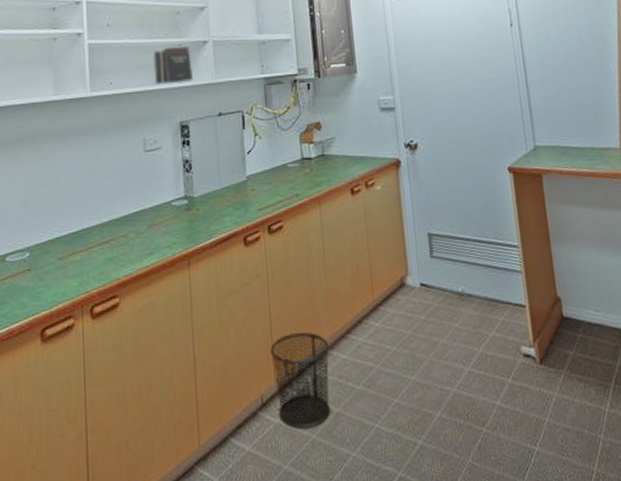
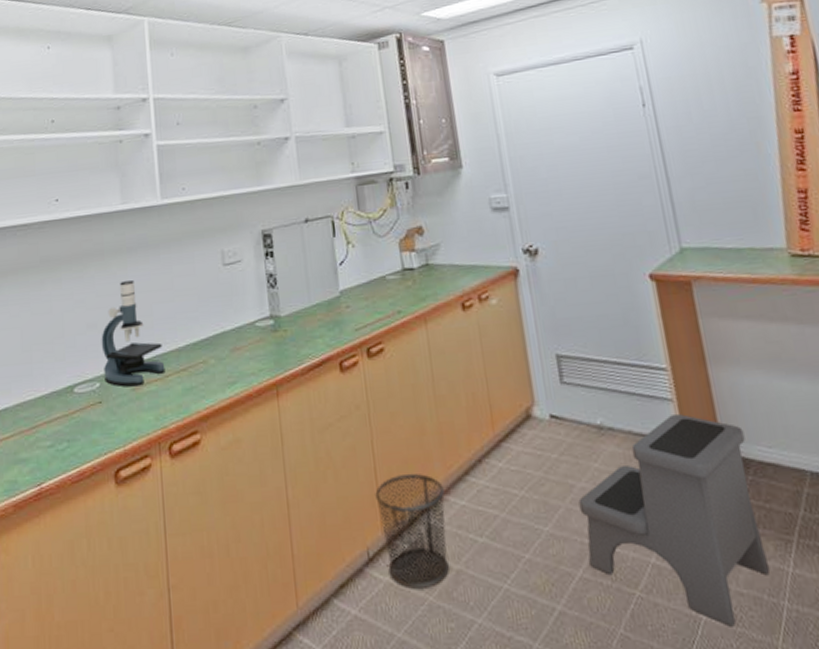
microscope: none [32,163,90,257] -> present [101,280,166,387]
books: present [153,45,193,85] -> none [228,143,275,189]
step stool: none [440,284,592,456] -> present [578,414,771,627]

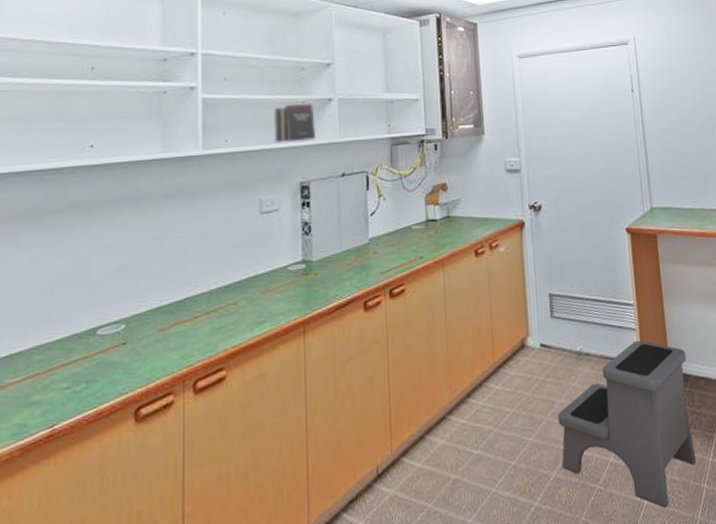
microscope: present [101,280,166,387] -> none [130,226,195,328]
books: none [228,143,275,189] -> present [273,103,317,143]
trash can: present [375,473,449,589] -> none [388,398,448,499]

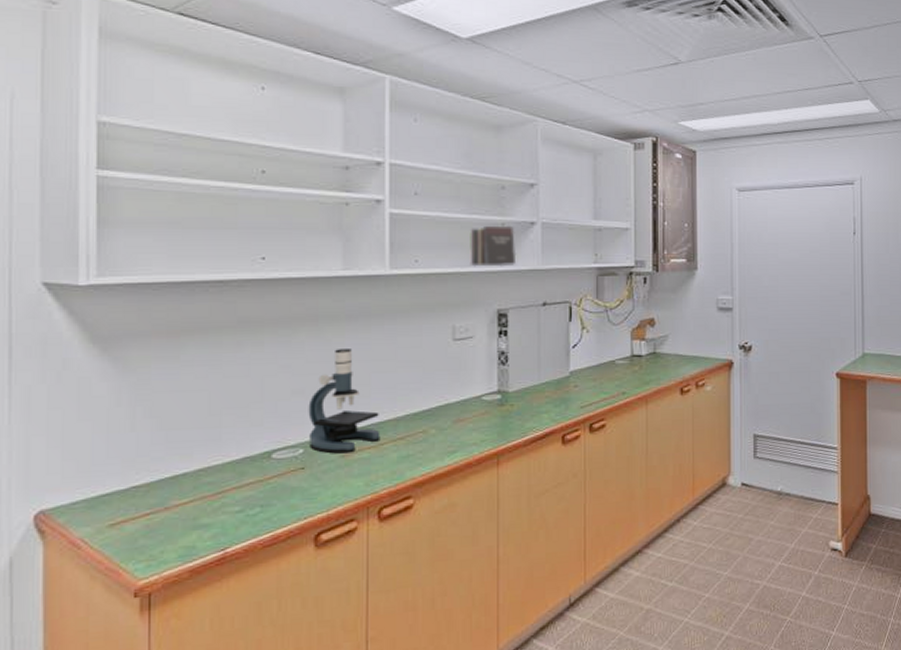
microscope: none [130,226,195,328] -> present [308,349,381,454]
step stool: present [558,341,697,508] -> none [754,483,885,639]

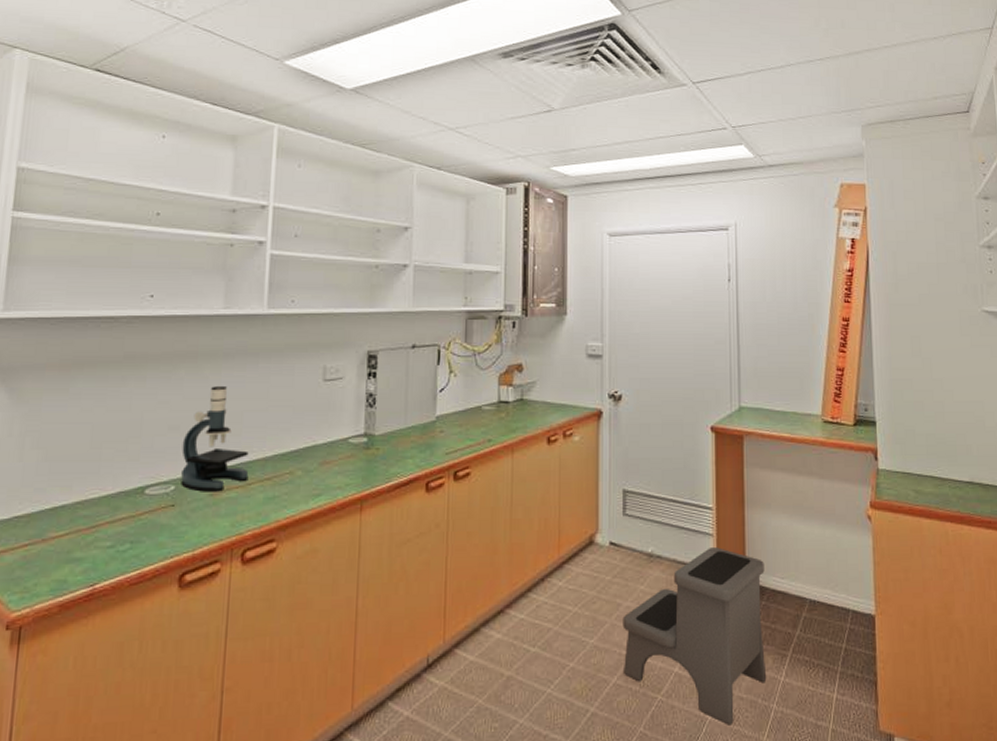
books: present [470,225,517,267] -> none [343,267,389,308]
step stool: none [754,483,885,639] -> present [622,547,767,725]

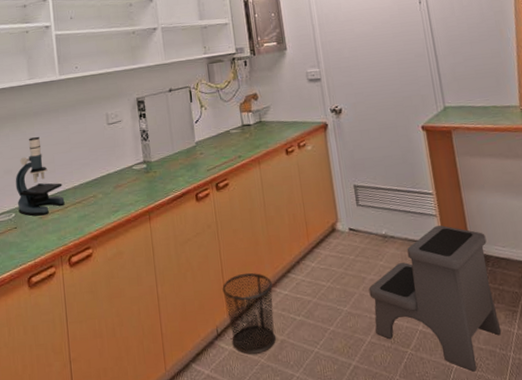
trash can: none [442,588,507,693] -> present [222,272,276,354]

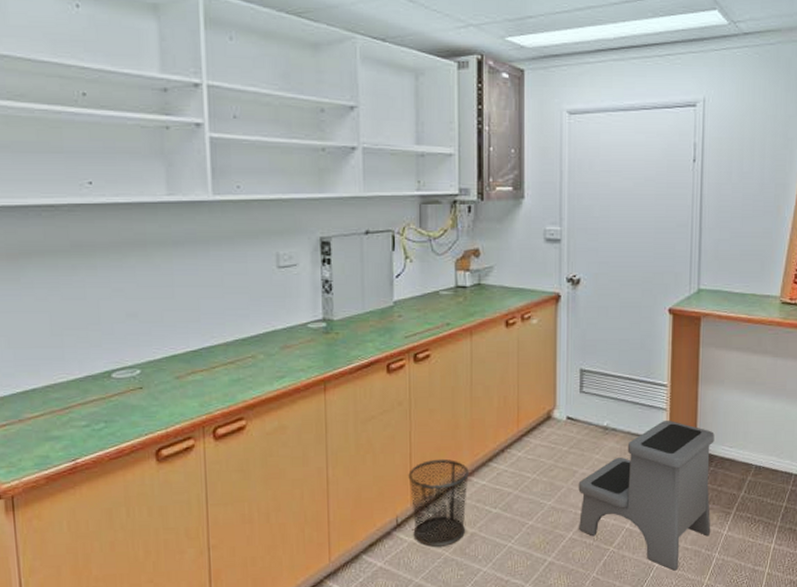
microscope: present [15,137,65,216] -> none [142,274,212,375]

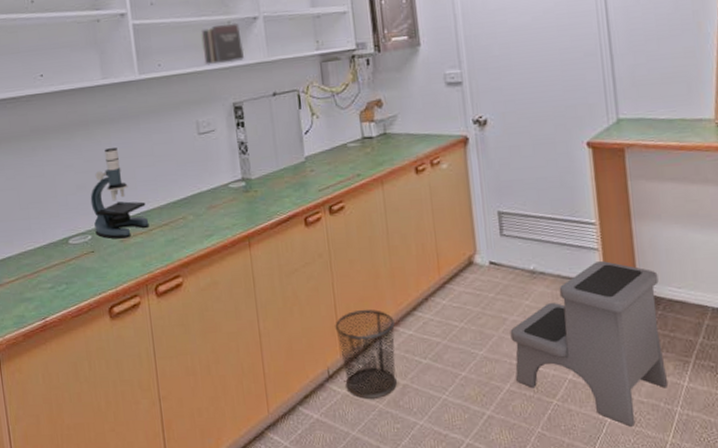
microscope: none [142,274,212,375] -> present [90,148,149,239]
books: none [290,150,338,194] -> present [200,22,244,65]

